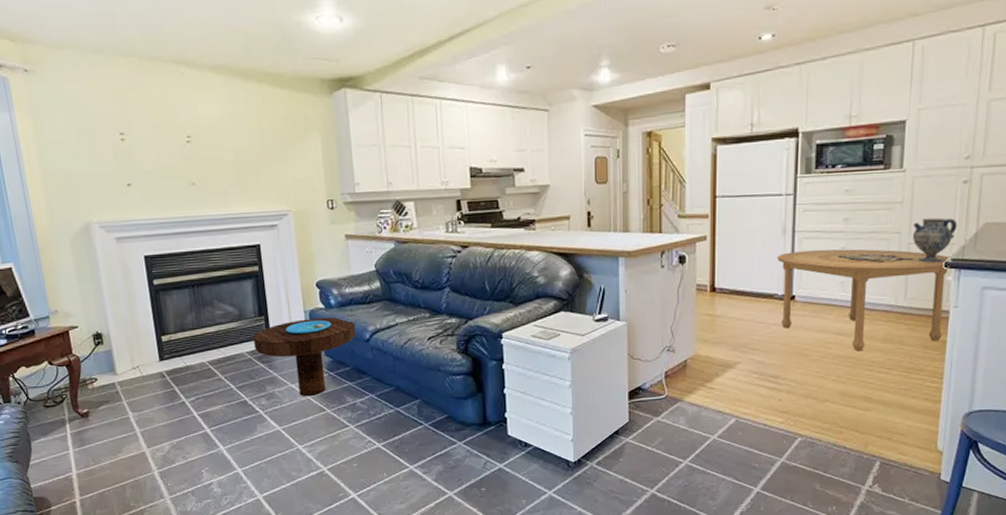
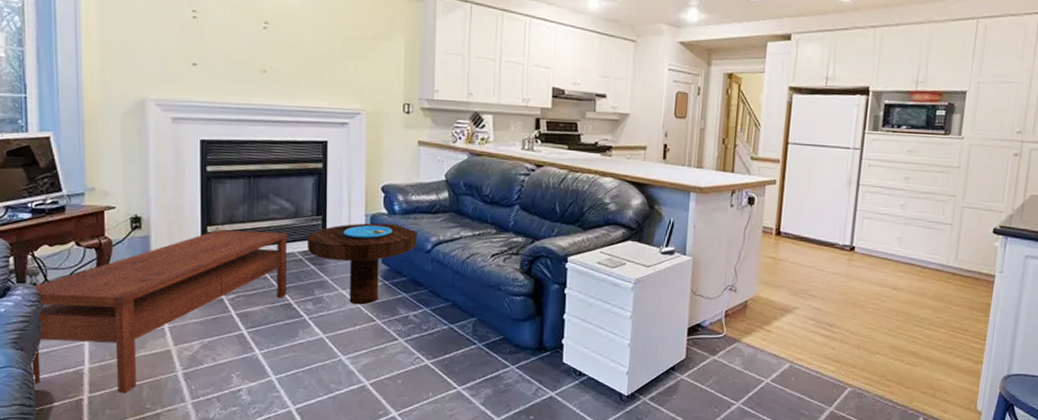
coffee table: none [18,335,242,495] -> present [32,230,288,394]
dining table: present [776,249,951,351] -> none [840,204,999,307]
ceramic jug: present [912,217,958,263] -> none [965,185,1007,228]

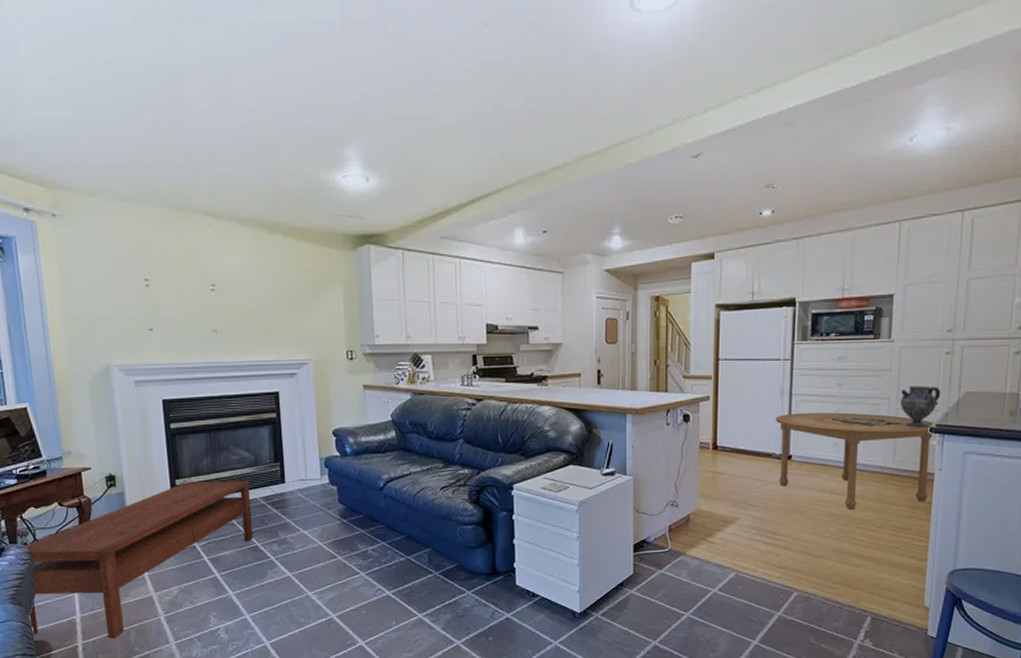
side table: present [308,223,418,304] -> none [268,465,370,543]
dining table: none [840,204,999,307] -> present [775,412,935,510]
ceramic jug: none [965,185,1007,228] -> present [900,385,941,428]

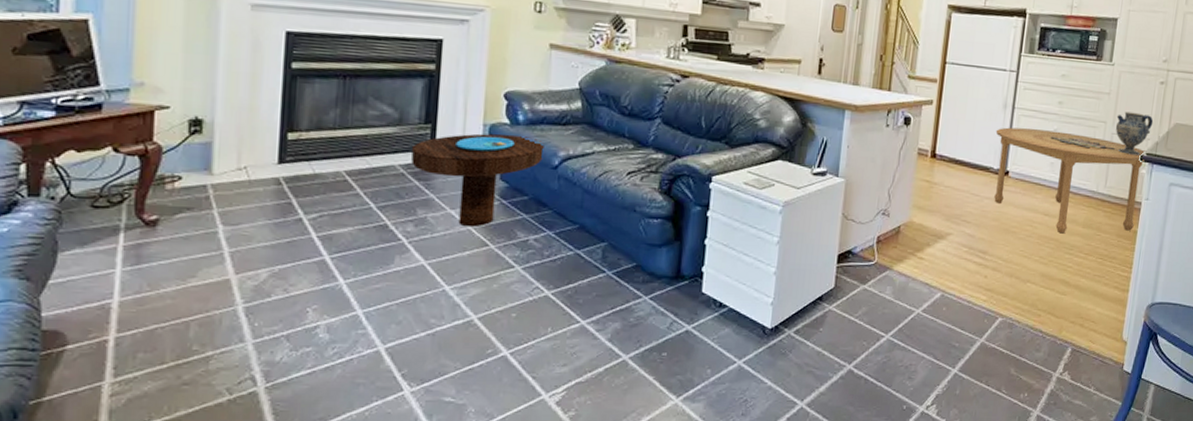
coffee table: present [24,481,254,639] -> none [39,137,388,333]
side table: none [268,465,370,543] -> present [411,133,544,226]

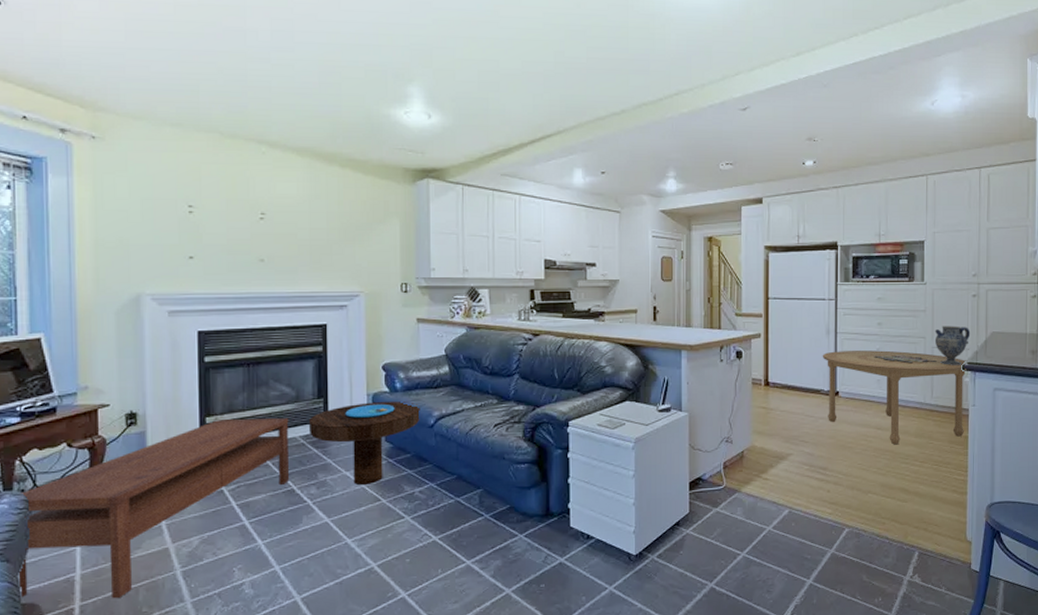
coffee table: none [39,137,388,333] -> present [19,418,290,600]

